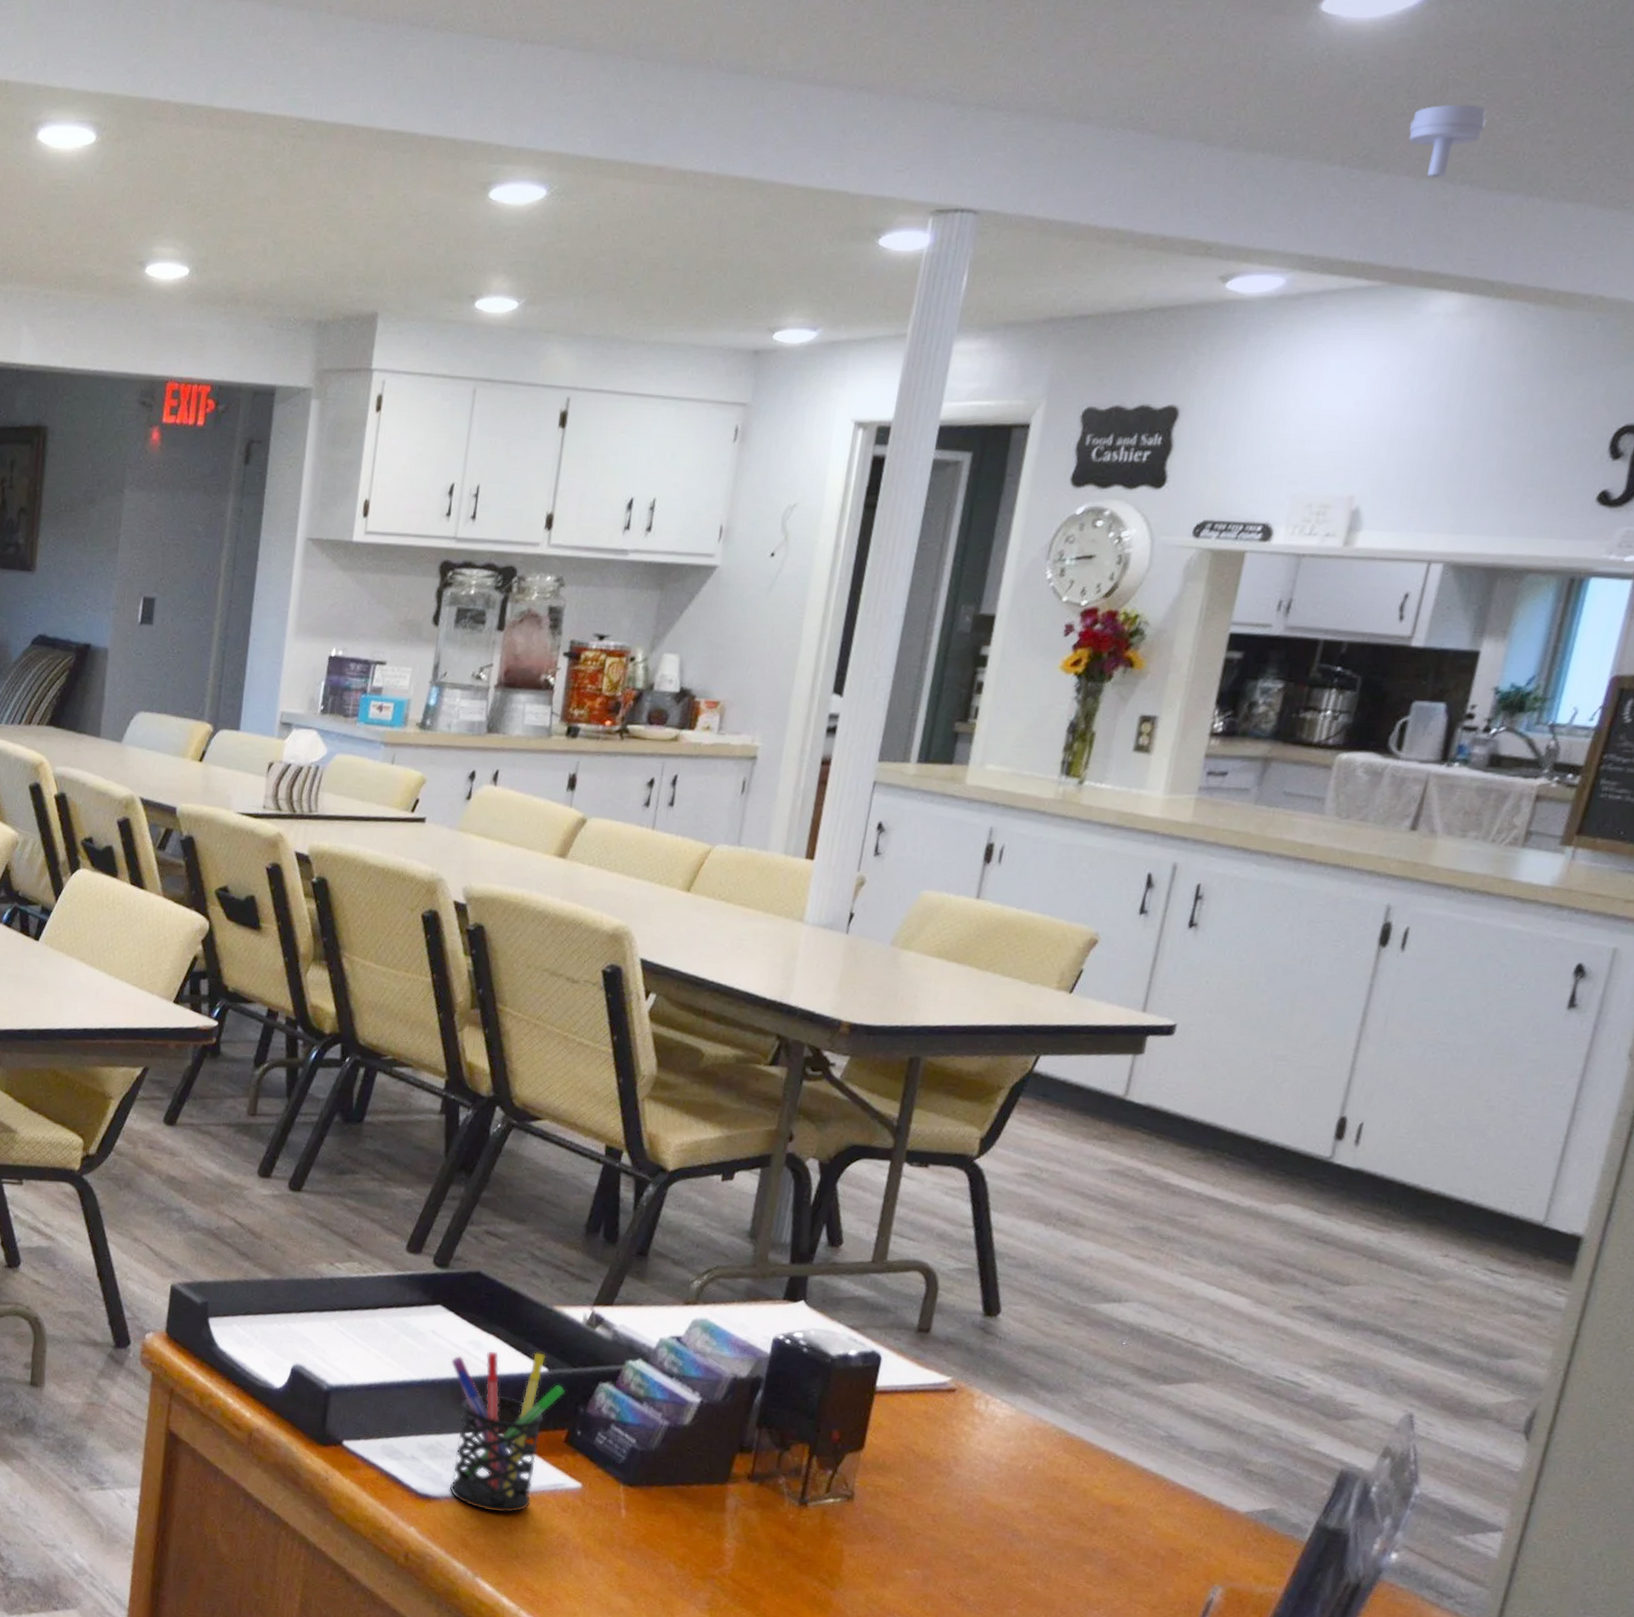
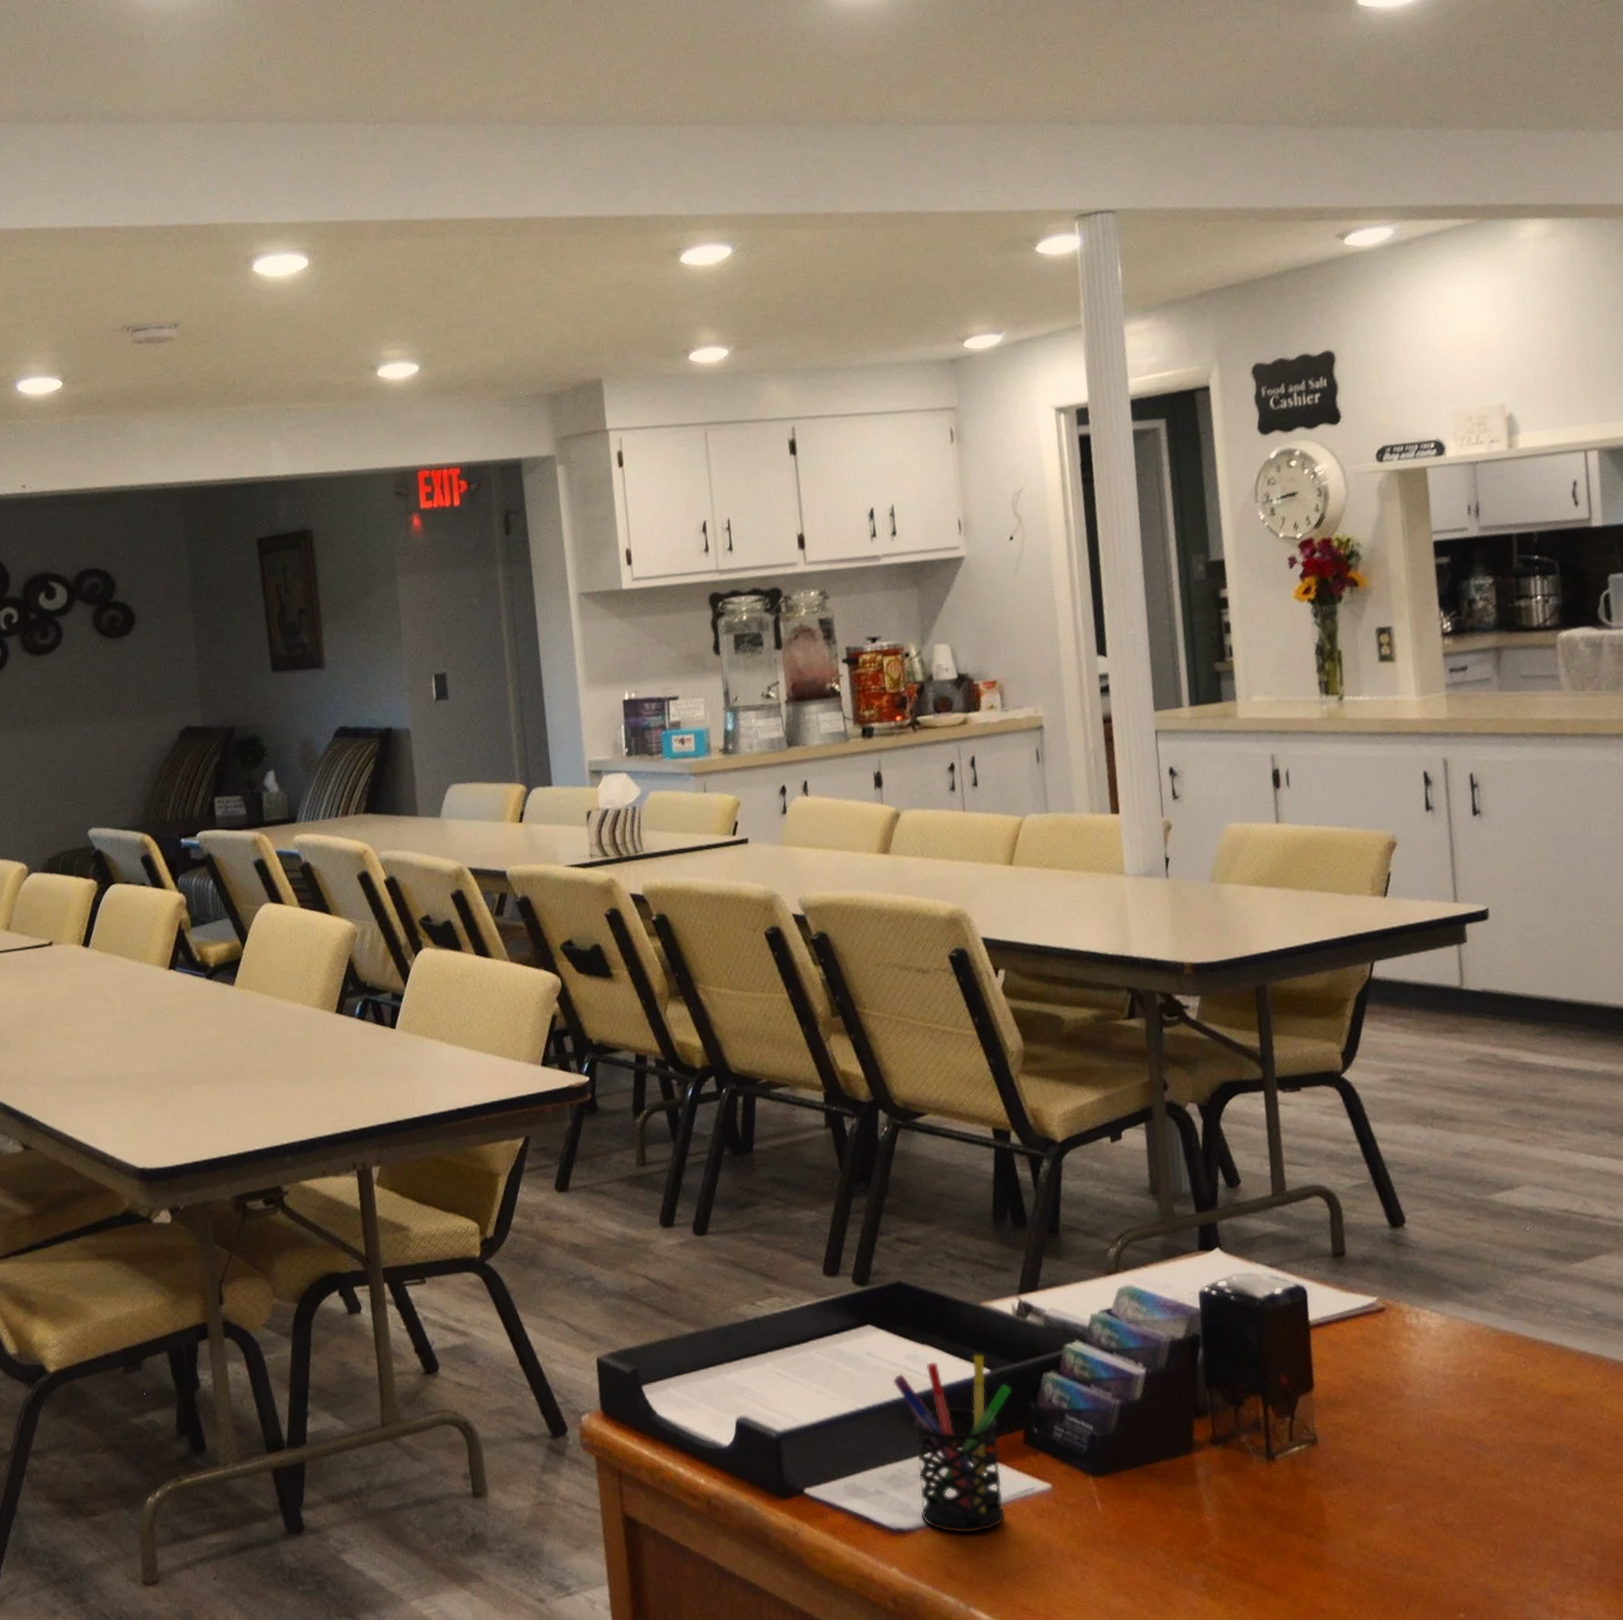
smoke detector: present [1408,104,1487,178] -> none [1458,63,1521,127]

